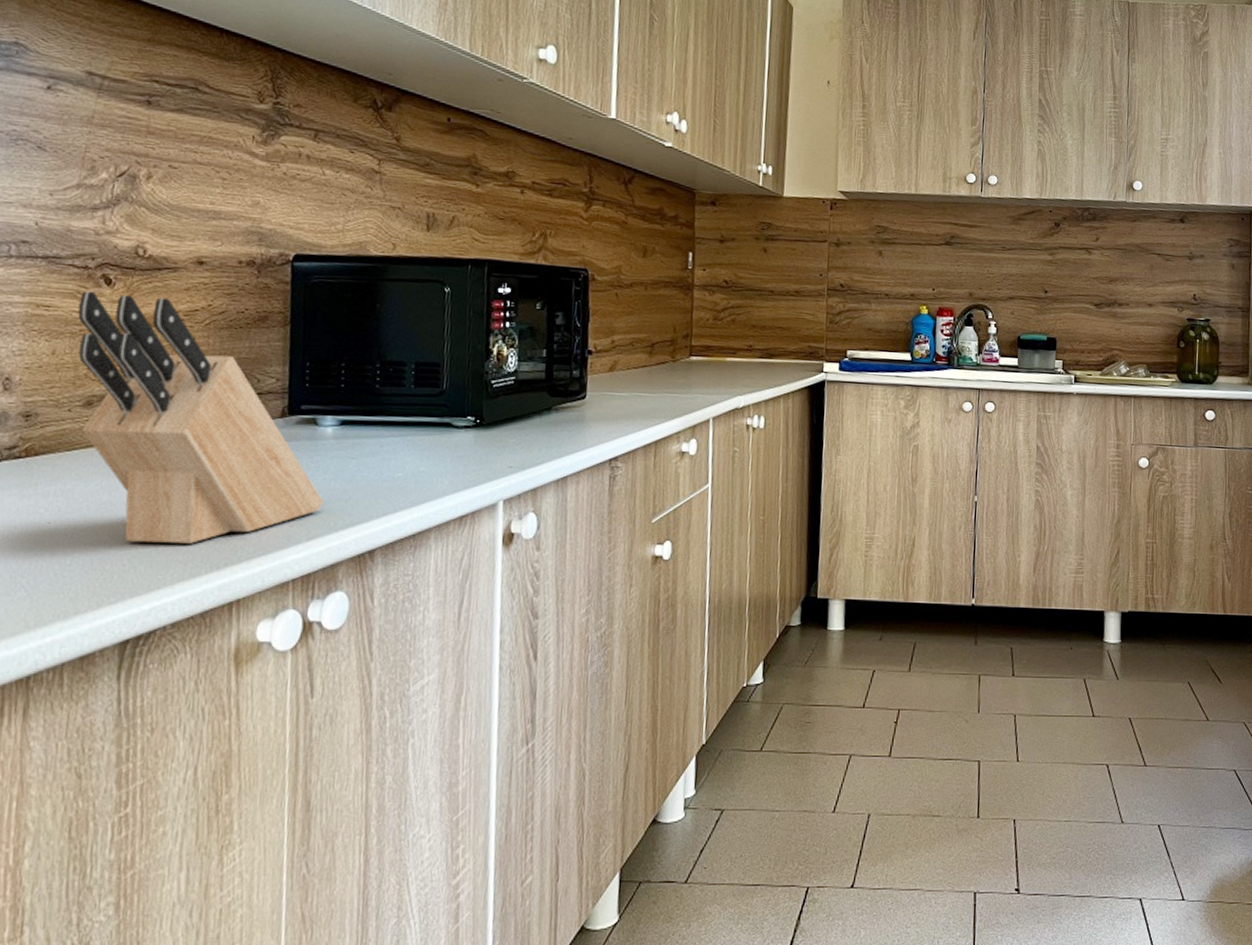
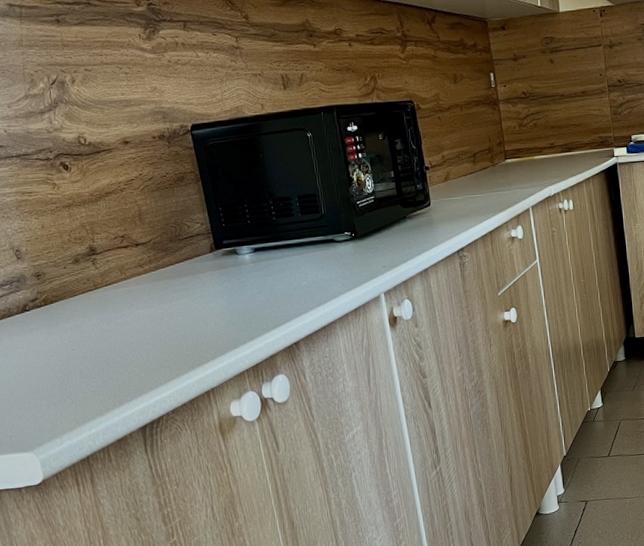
knife block: present [77,291,324,544] -> none [50,173,255,356]

